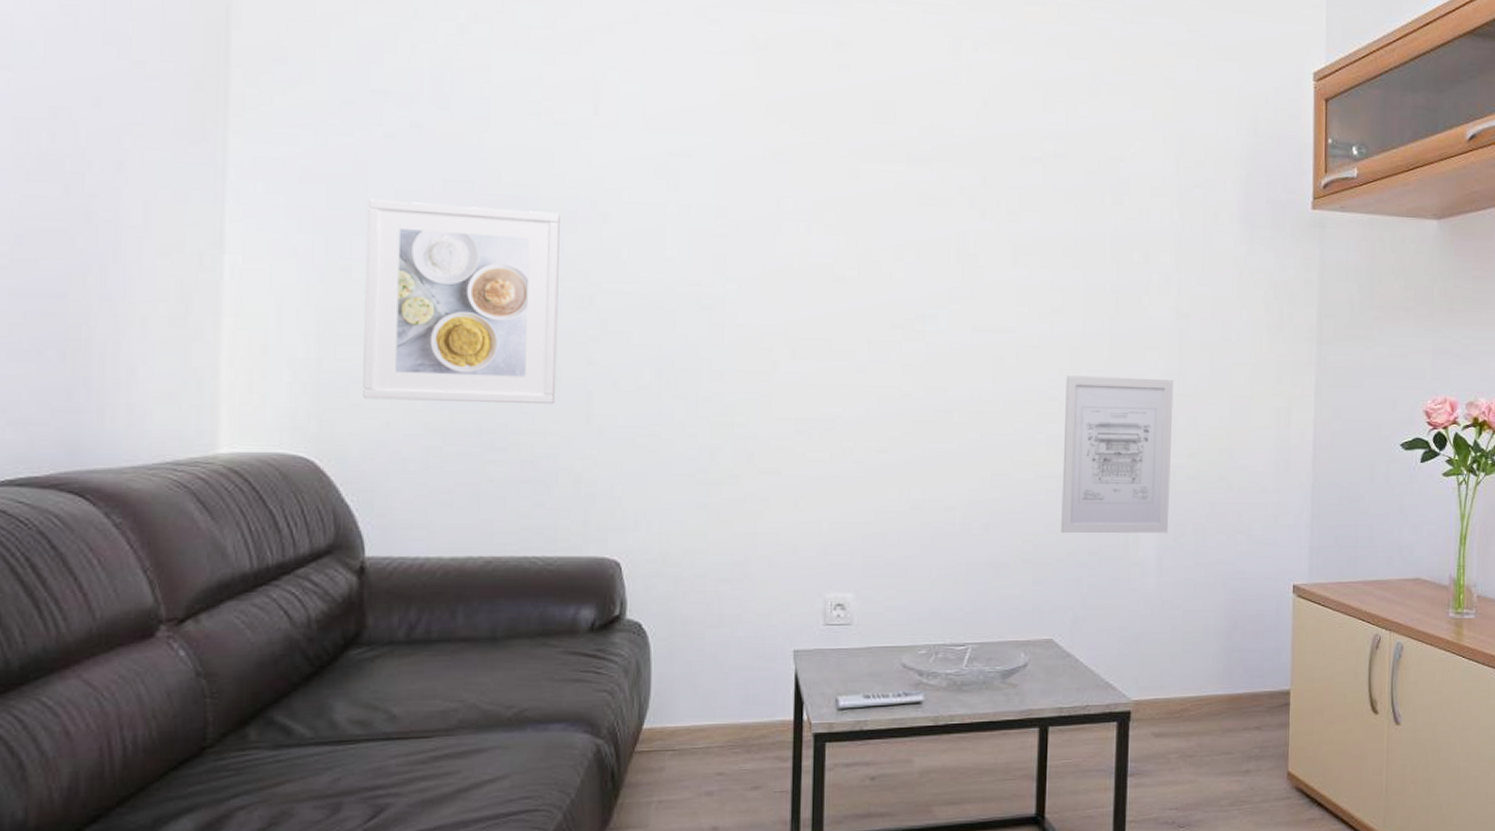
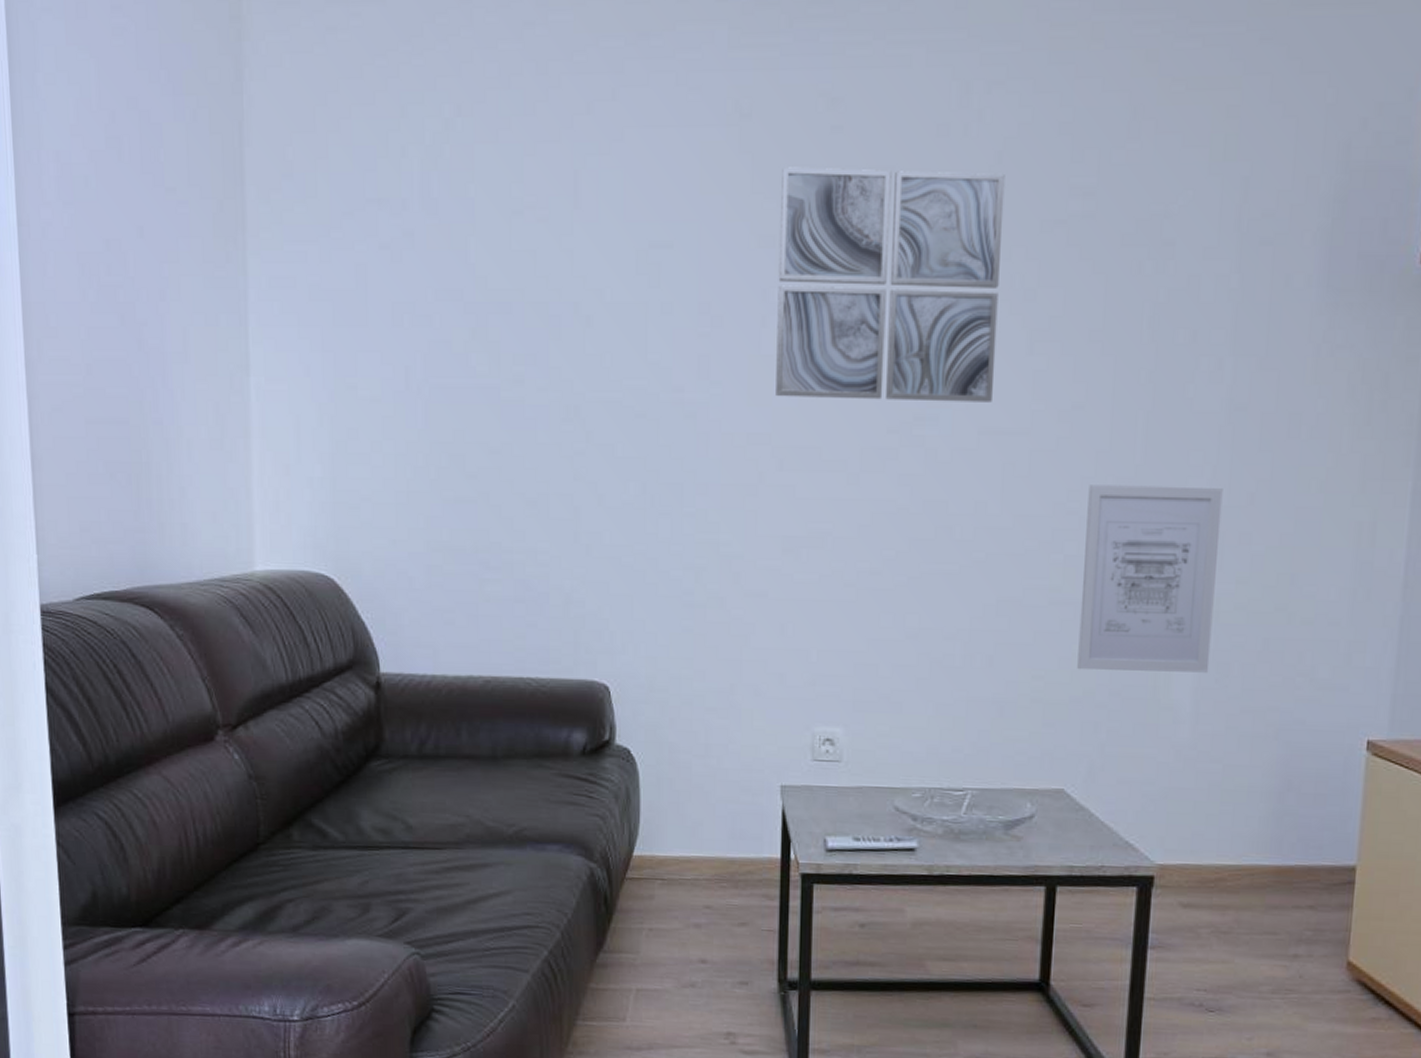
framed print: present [363,198,560,405] -> none [368,313,545,522]
wall art: none [789,95,991,305] -> present [776,167,1005,402]

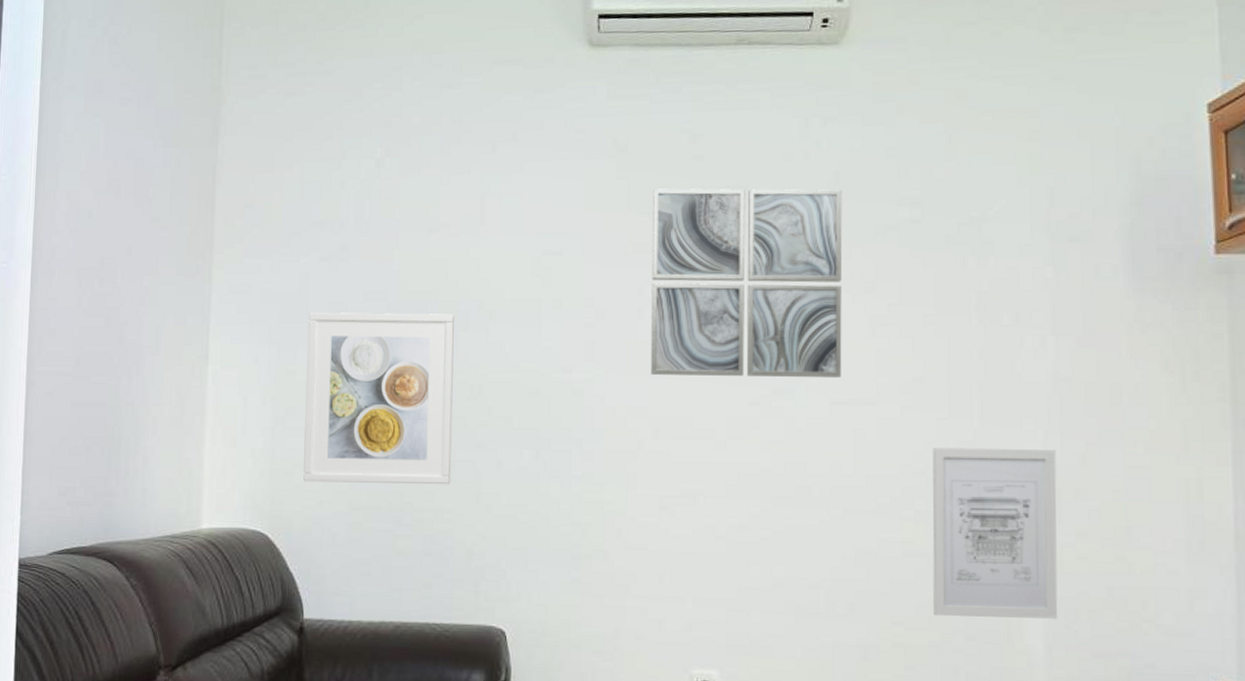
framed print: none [368,313,545,522] -> present [303,312,454,485]

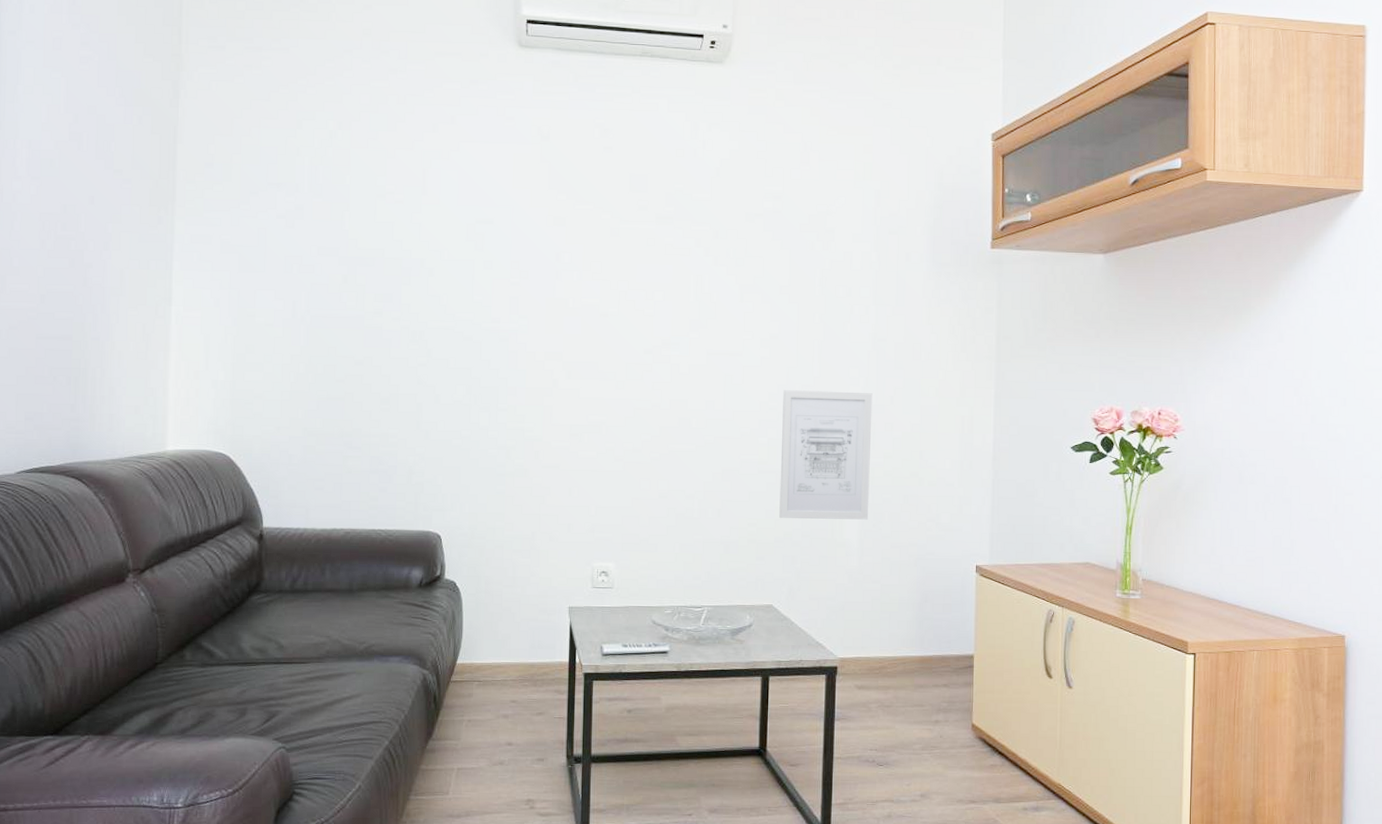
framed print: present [303,312,454,485] -> none [262,263,399,415]
wall art: present [651,188,843,378] -> none [565,172,722,333]

